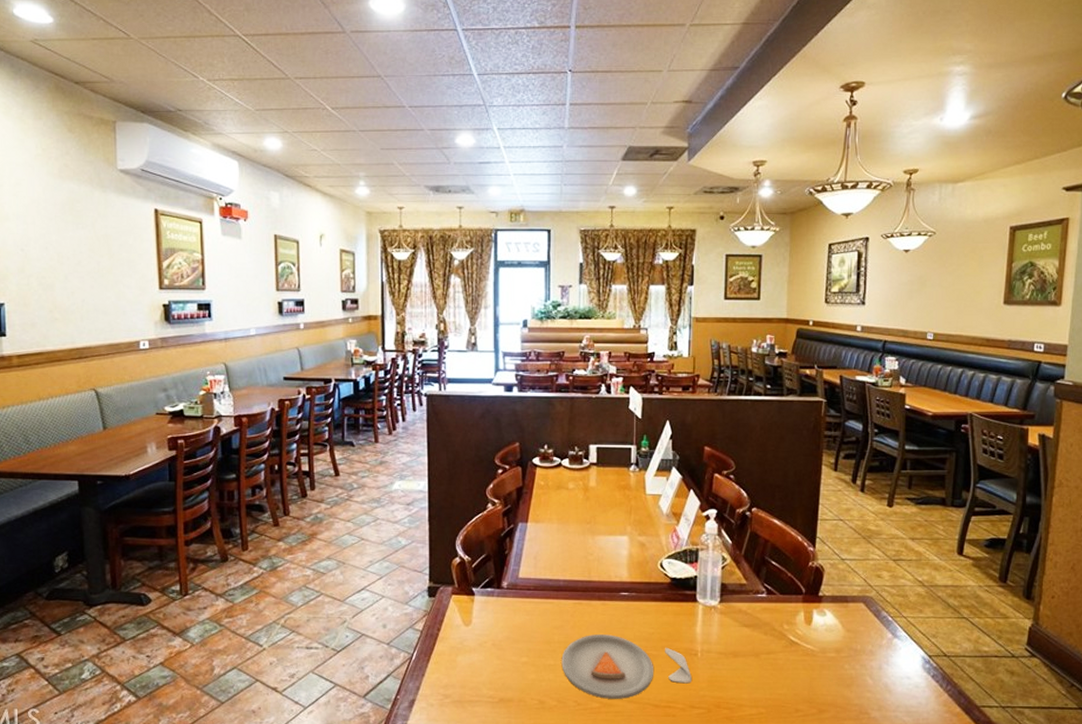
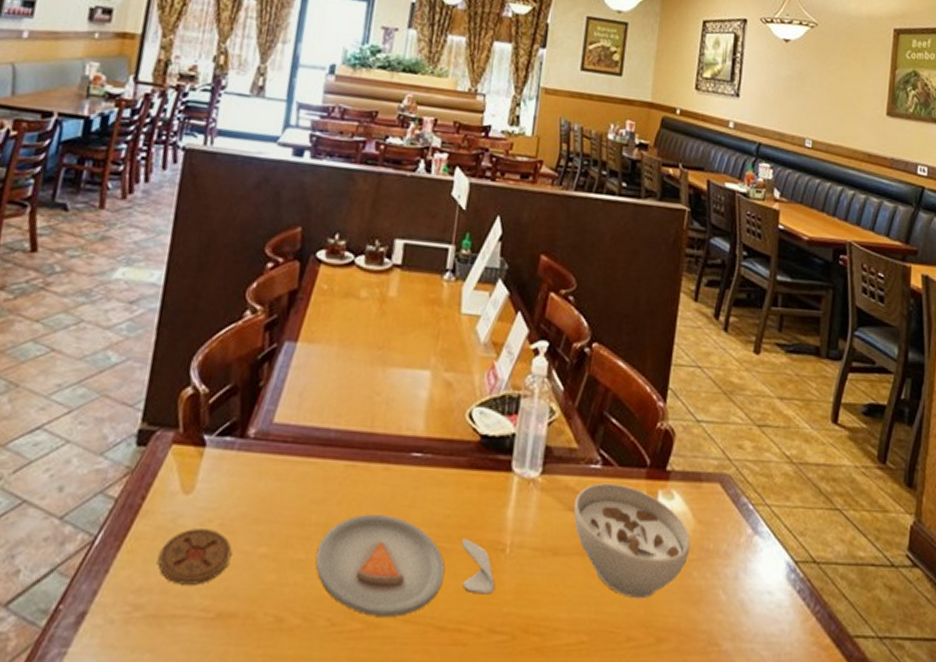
coaster: none [455,648,503,682] -> present [158,529,232,585]
soup bowl: none [746,606,842,684] -> present [573,482,691,599]

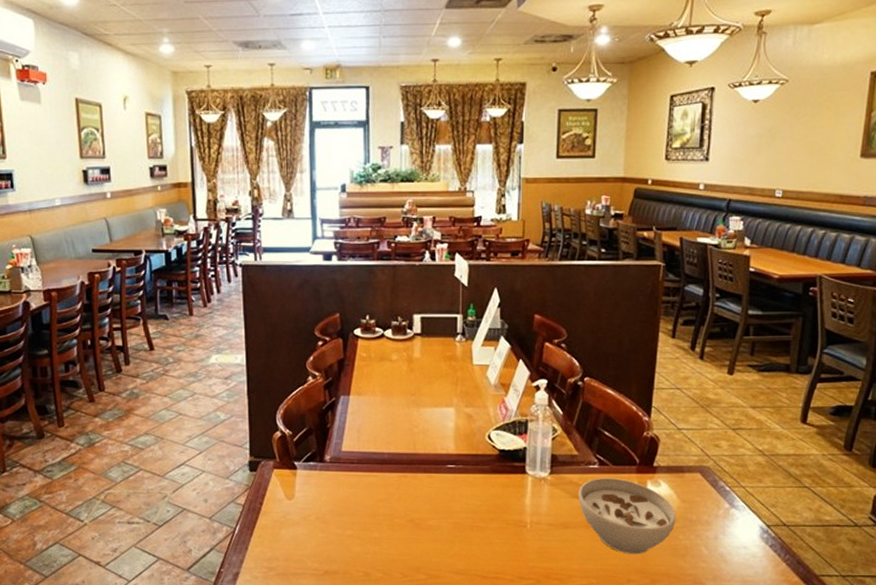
coaster: present [158,529,232,585] -> none [279,521,327,555]
dinner plate: present [315,514,495,616] -> none [387,507,520,571]

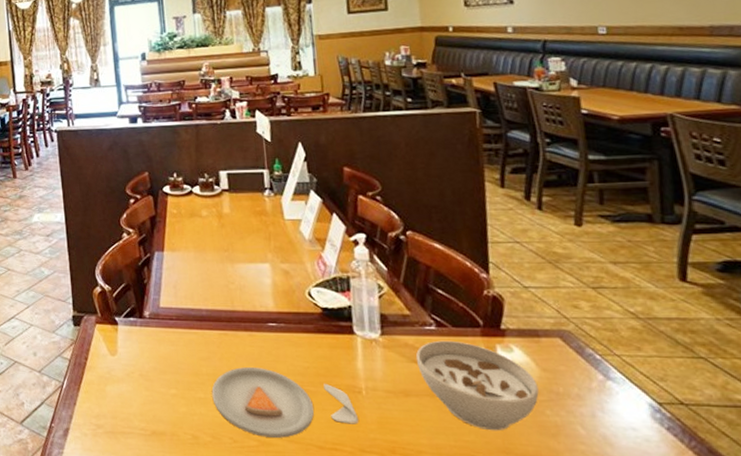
dinner plate: none [387,507,520,571] -> present [211,367,358,438]

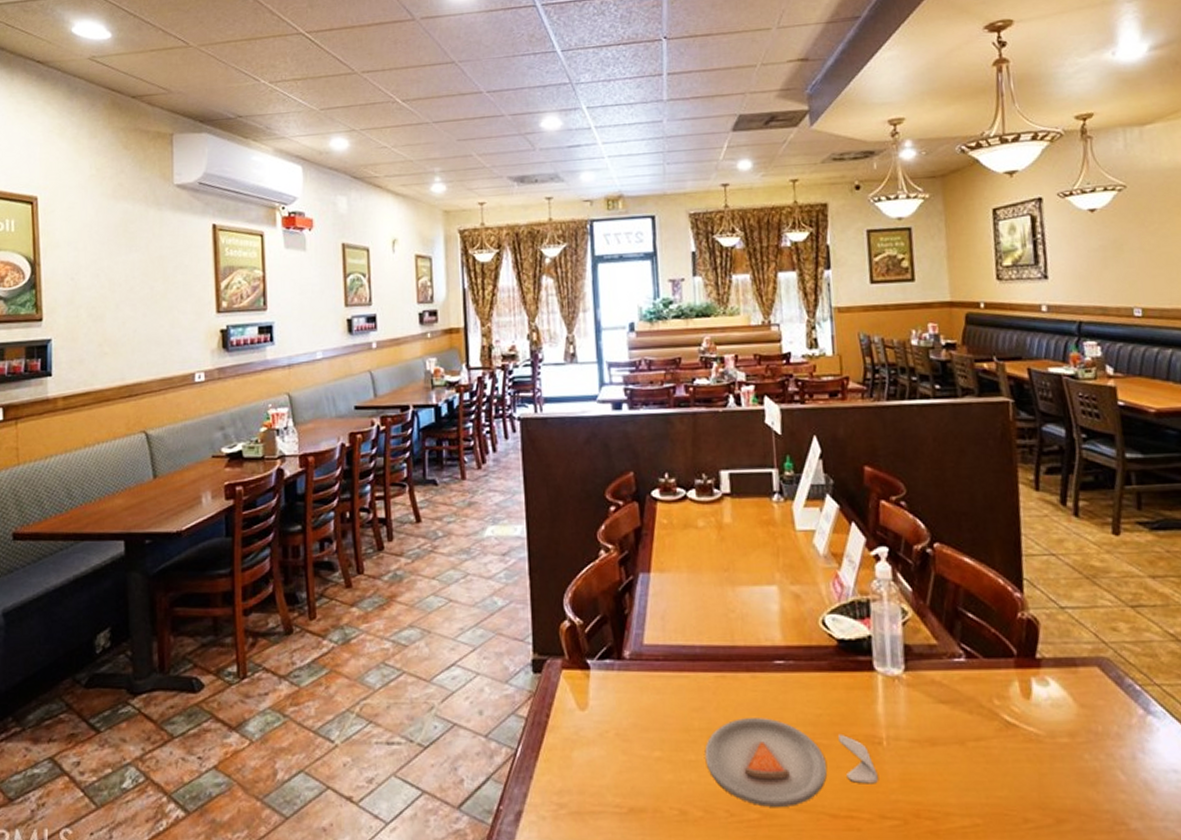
soup bowl: present [415,340,539,431] -> none [943,674,1077,783]

